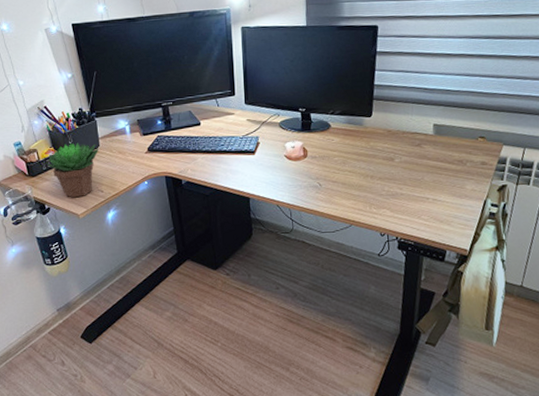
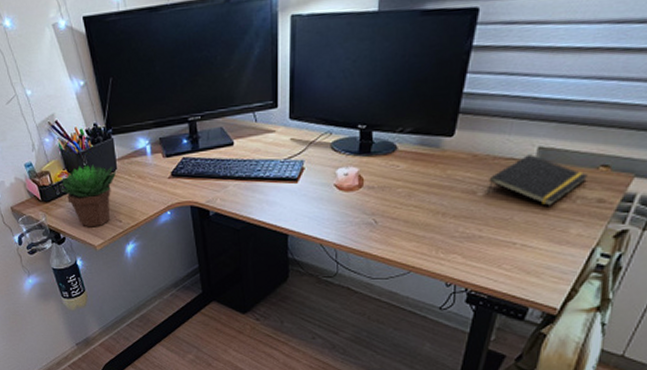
notepad: none [401,130,471,168] -> present [486,154,588,206]

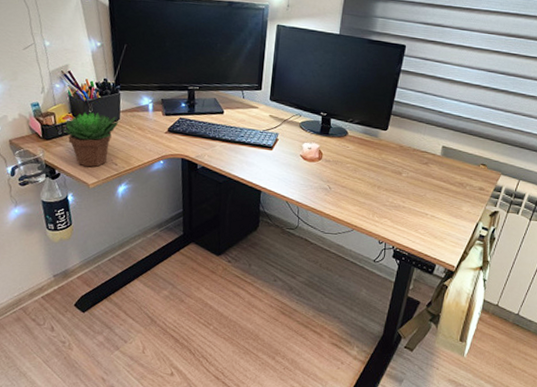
notepad: present [486,154,588,206] -> none [408,150,473,189]

